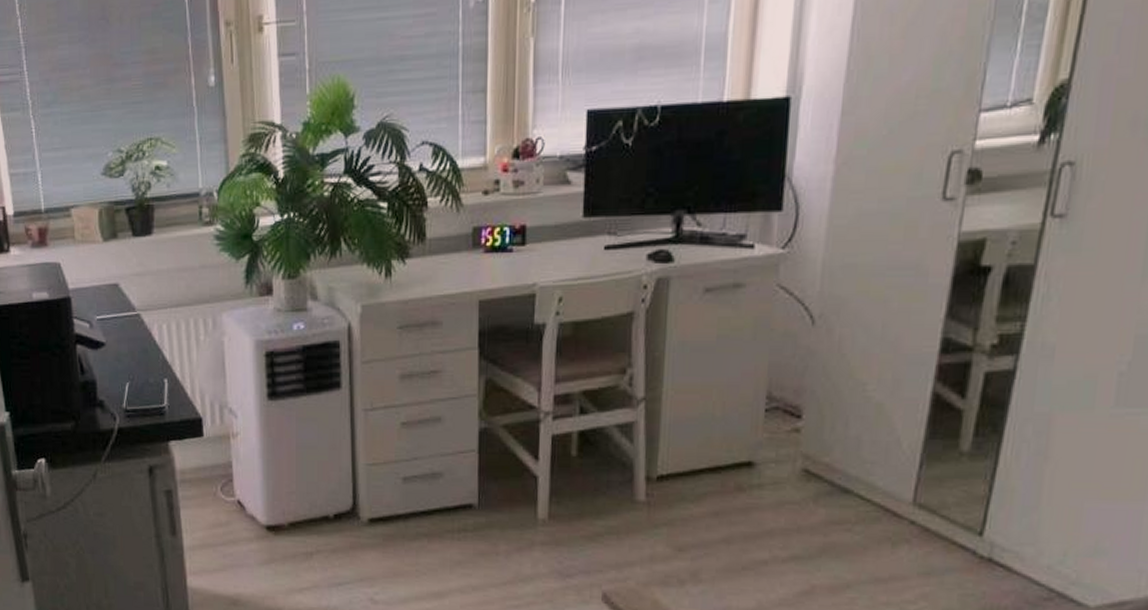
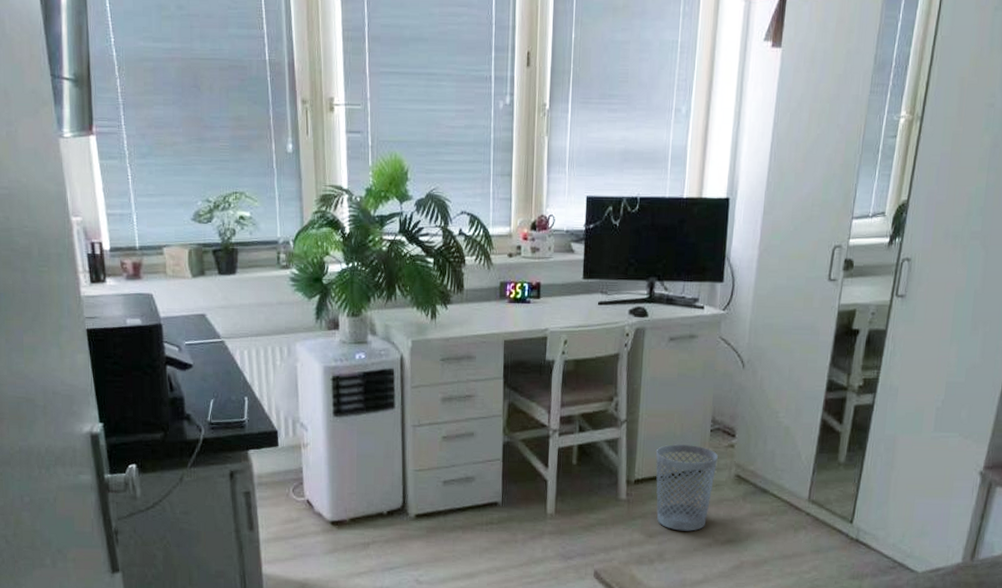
wastebasket: none [686,429,776,544] -> present [655,444,718,531]

